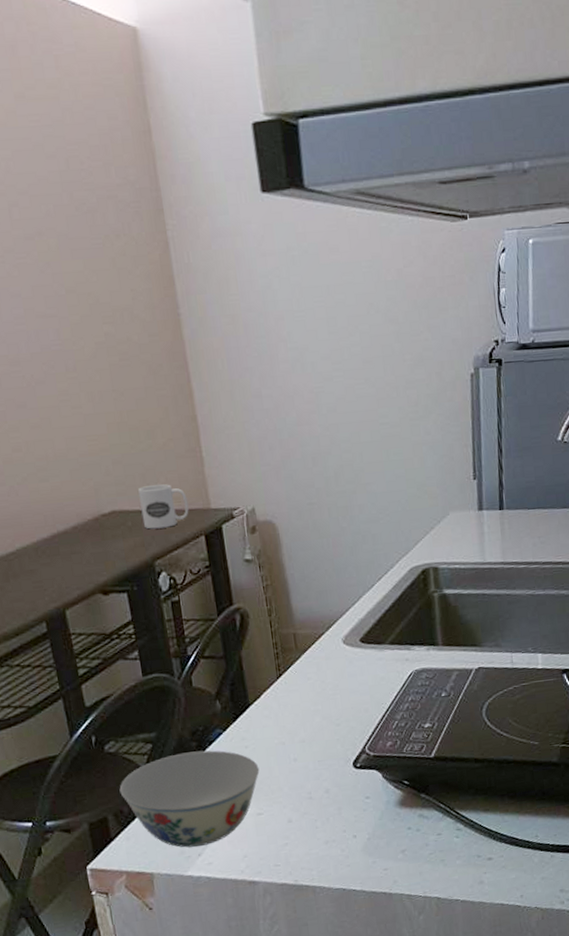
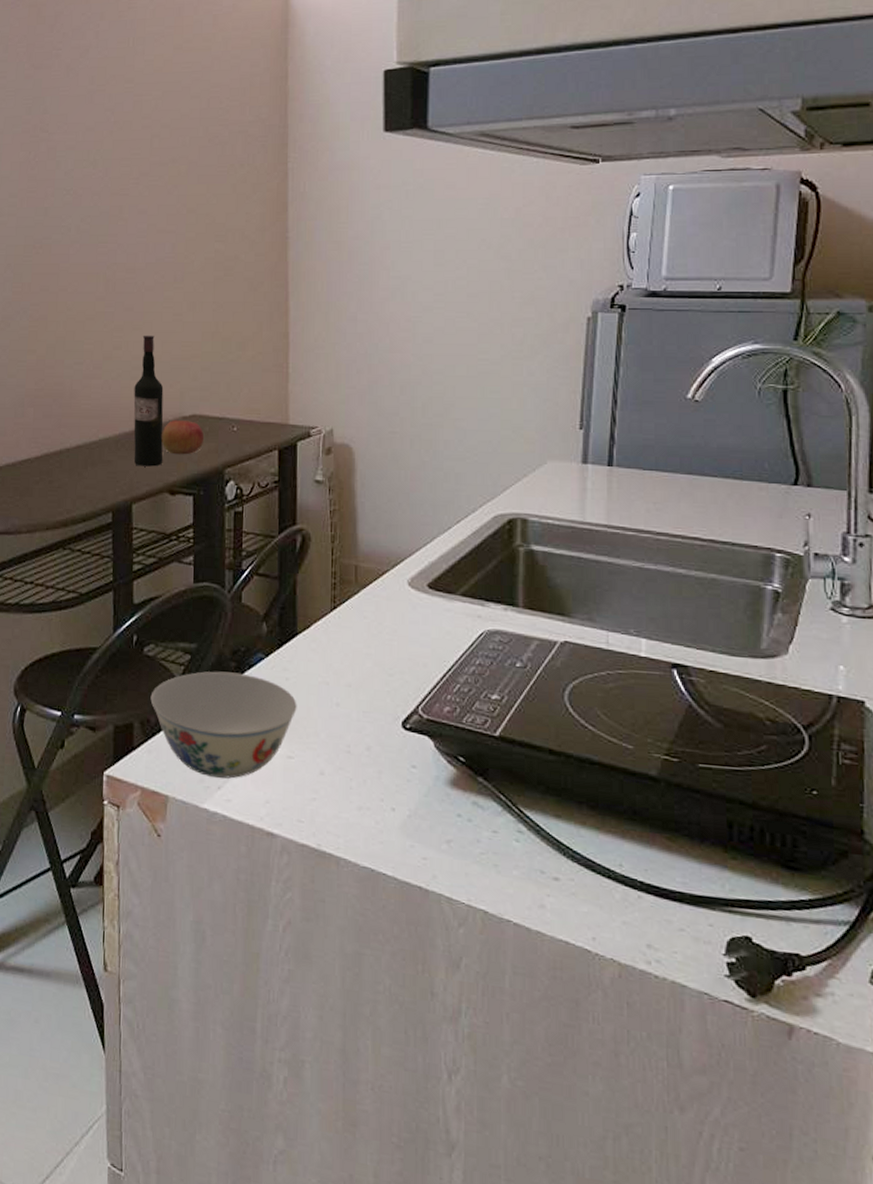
wine bottle: none [42,432,90,571] -> present [133,335,164,467]
apple: none [83,517,129,554] -> present [161,420,205,455]
mug: present [138,484,189,529] -> none [220,395,267,438]

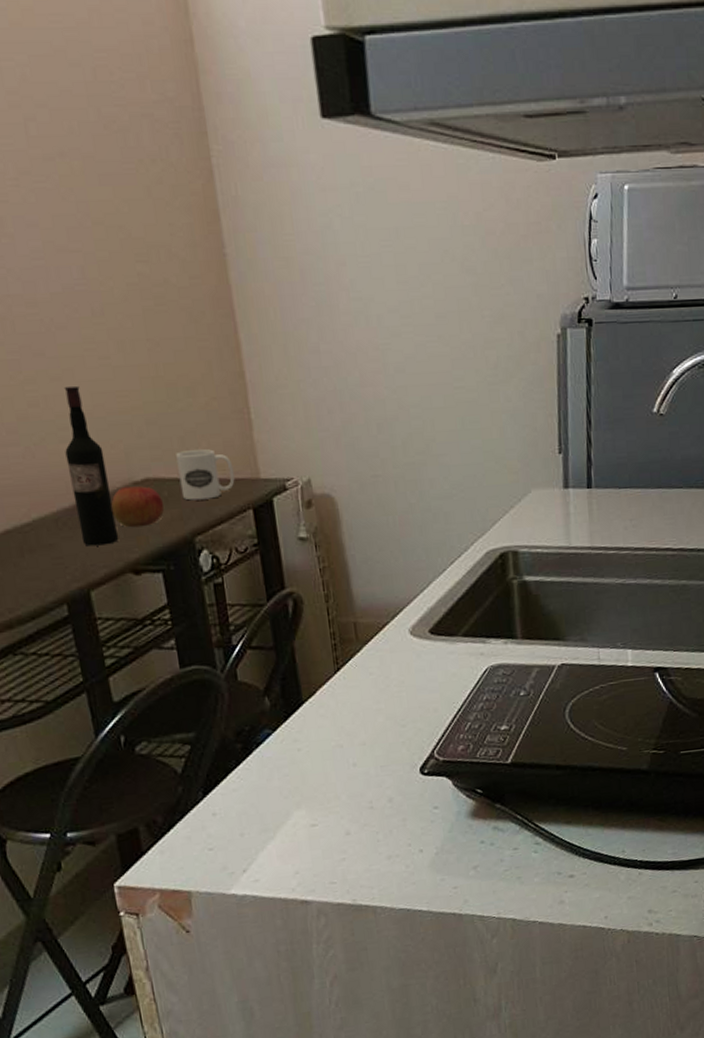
bowl: present [150,671,297,779] -> none [152,753,314,863]
mug: none [220,395,267,438] -> present [176,449,235,501]

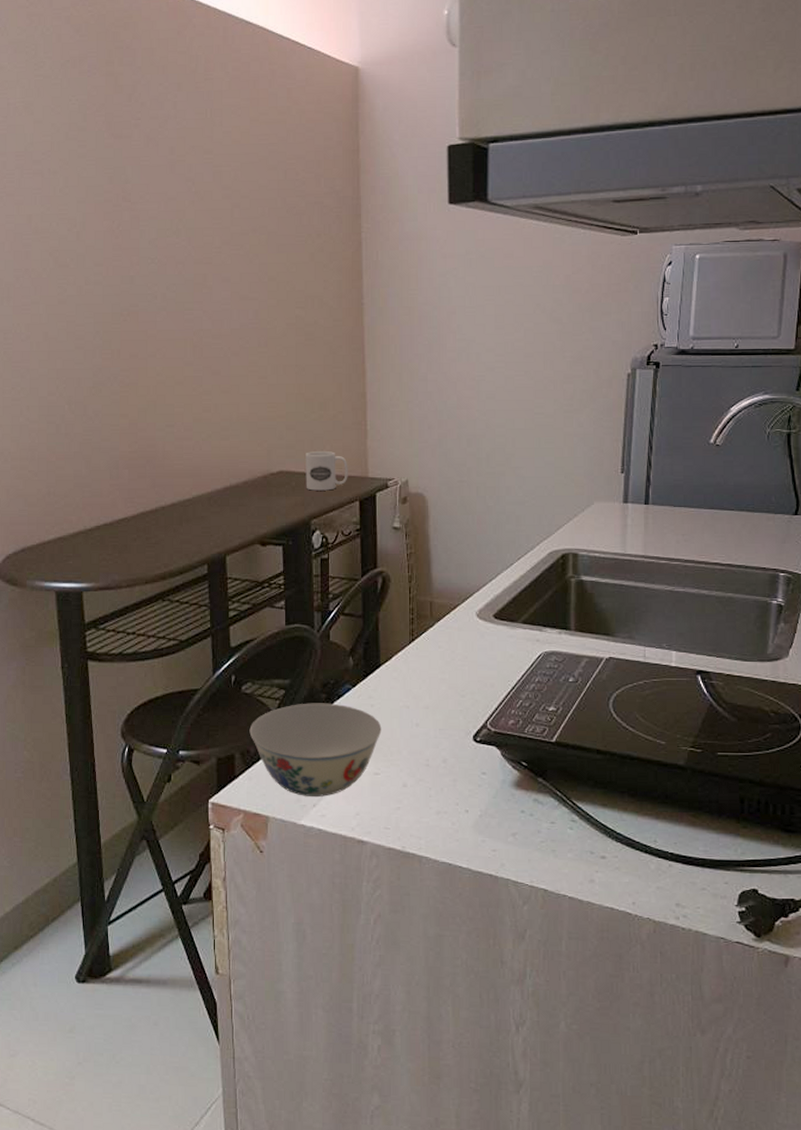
wine bottle: present [63,385,119,546] -> none [224,397,254,521]
apple: present [111,486,165,528] -> none [252,477,291,509]
bowl: none [152,753,314,863] -> present [249,703,382,797]

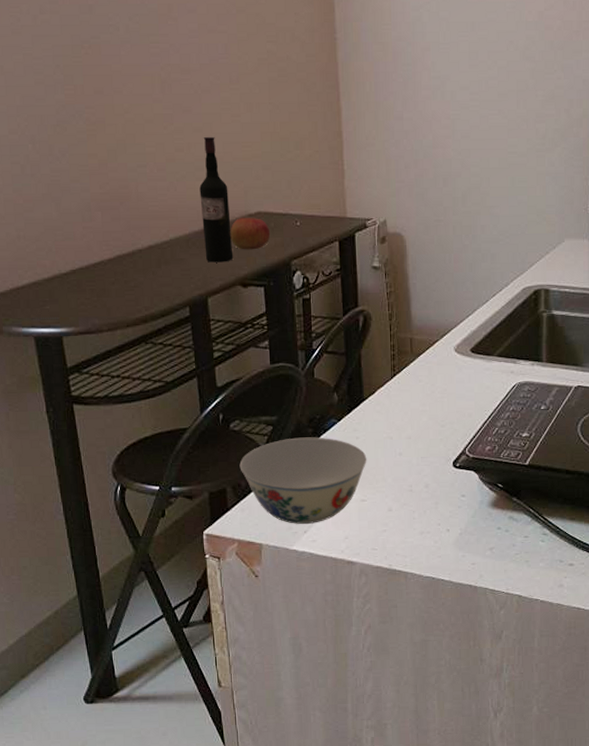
wine bottle: none [224,397,254,521] -> present [199,136,234,263]
apple: none [252,477,291,509] -> present [230,218,271,250]
mug: present [306,451,348,491] -> none [283,192,327,232]

